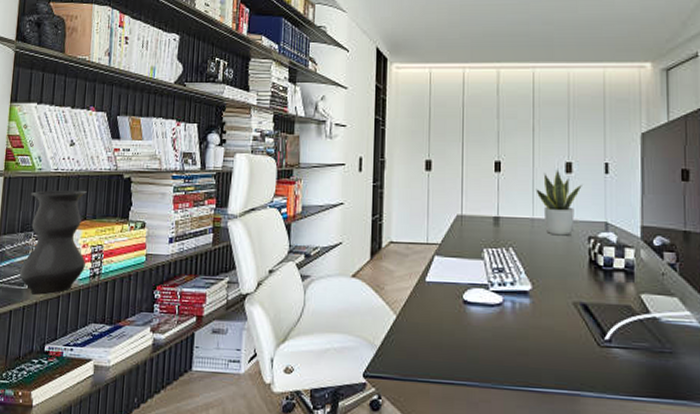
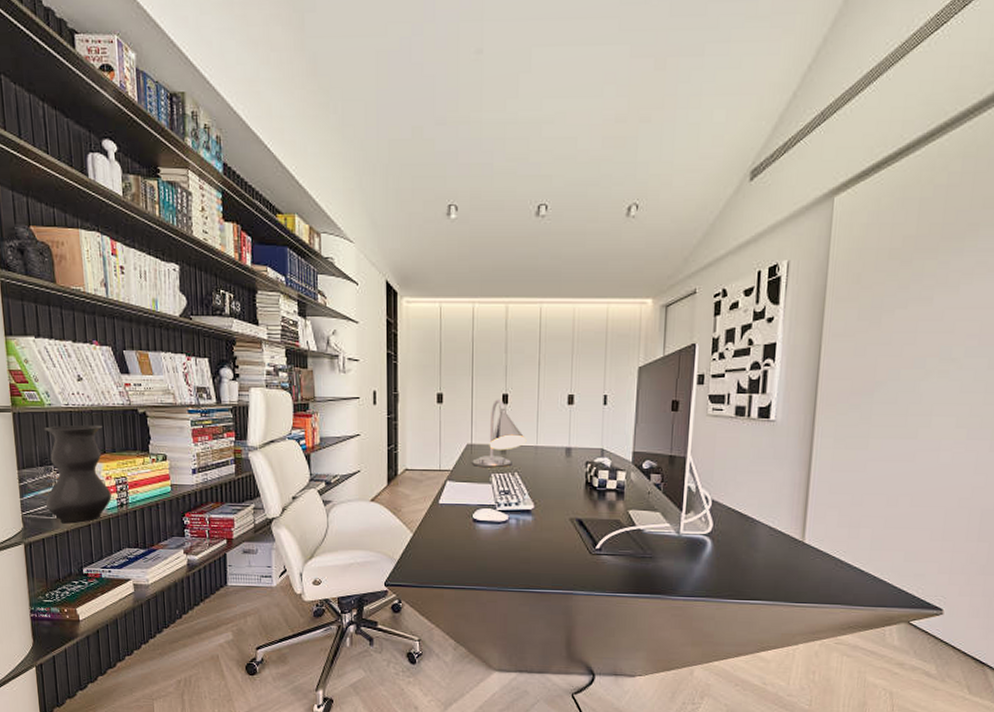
table lamp: none [462,167,522,243] -> present [472,399,527,468]
potted plant: present [536,168,582,236] -> none [540,400,582,461]

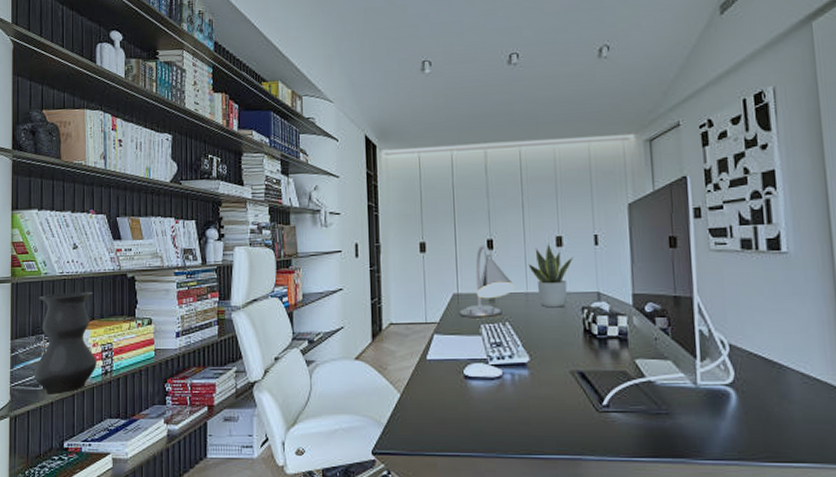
potted plant: none [540,400,582,461] -> present [528,242,573,308]

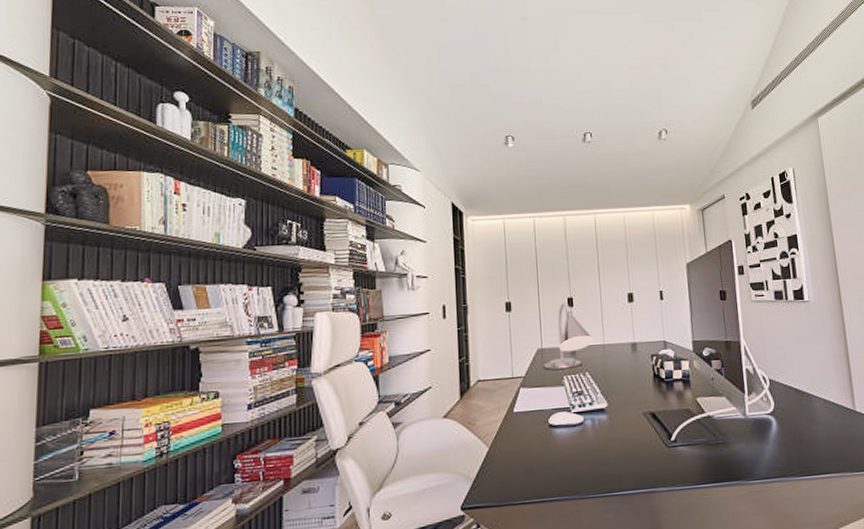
vase: present [33,291,97,395] -> none [66,366,150,486]
potted plant: present [528,242,573,308] -> none [604,299,643,357]

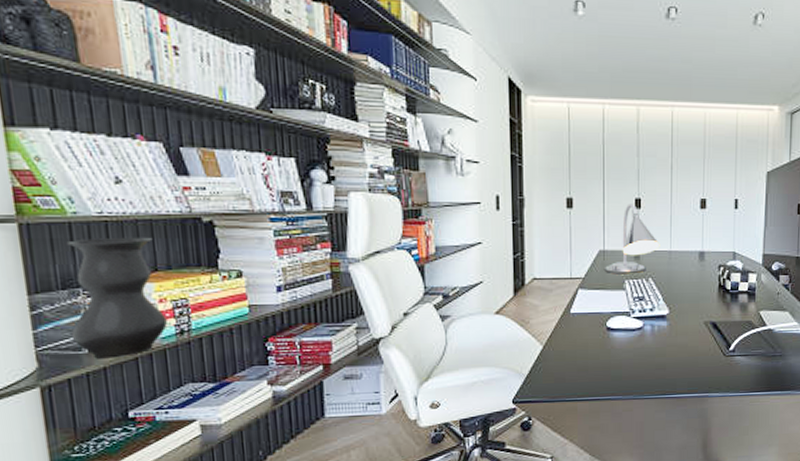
vase: none [66,366,150,486] -> present [66,237,167,359]

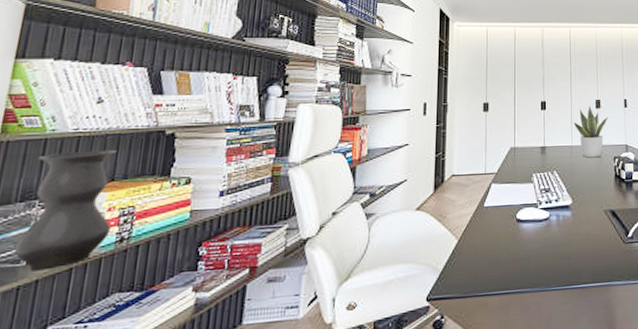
table lamp: present [605,204,660,274] -> none [515,106,563,169]
potted plant: none [673,204,715,265] -> present [573,105,608,158]

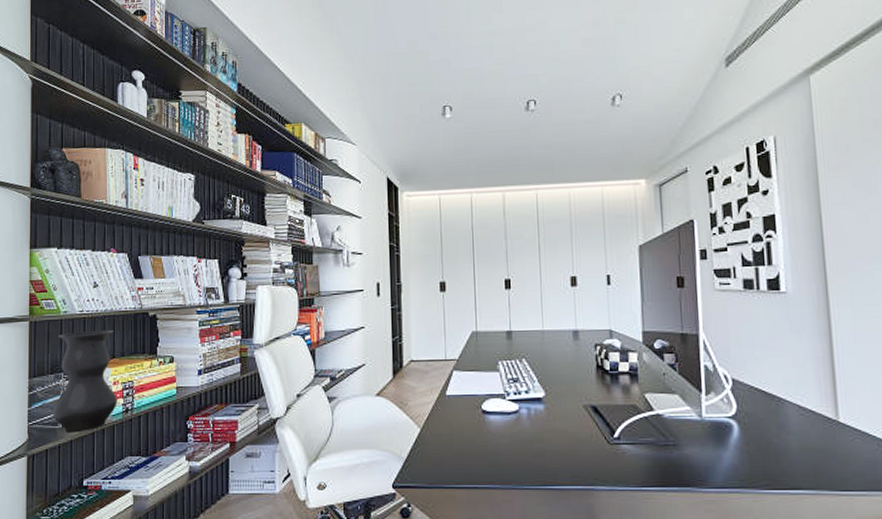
potted plant: present [573,105,608,158] -> none [544,282,587,345]

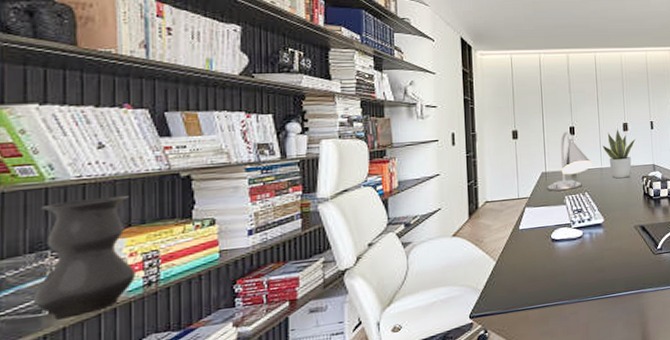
table lamp: none [478,284,532,356] -> present [547,131,593,192]
potted plant: none [544,282,587,345] -> present [602,128,636,179]

